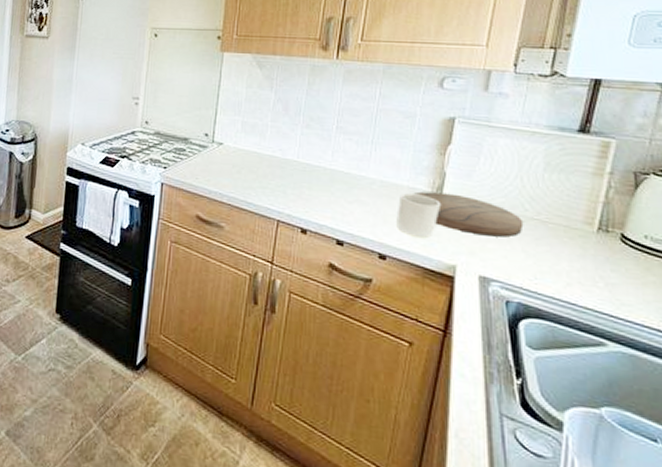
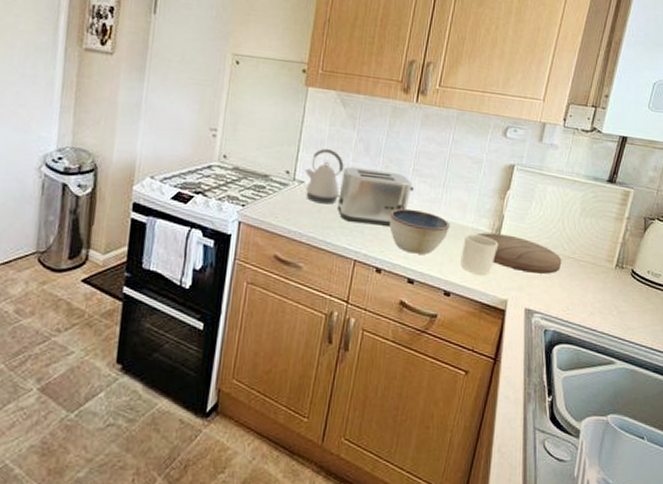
kettle: none [223,111,263,165] -> present [305,149,344,204]
toaster: none [258,127,338,186] -> present [338,166,413,226]
bowl: none [314,167,381,215] -> present [389,208,450,255]

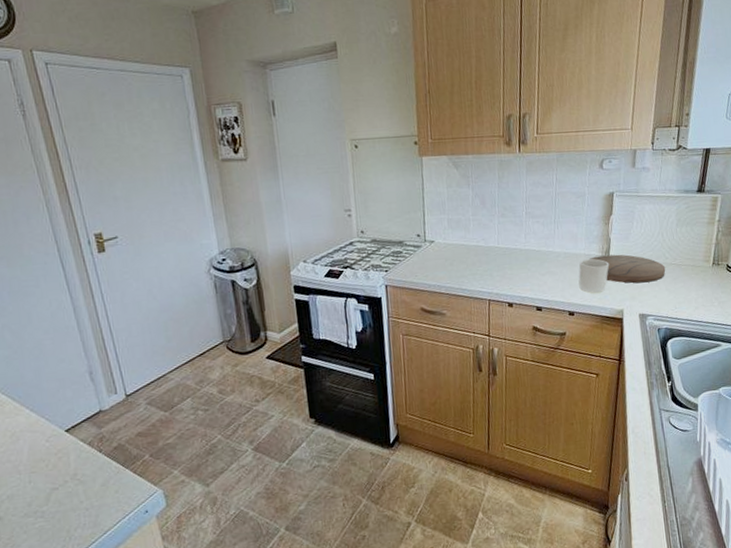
kettle: present [305,149,344,204] -> none [433,209,467,258]
toaster: present [338,166,413,226] -> none [465,218,529,268]
bowl: present [389,208,450,255] -> none [512,247,565,285]

